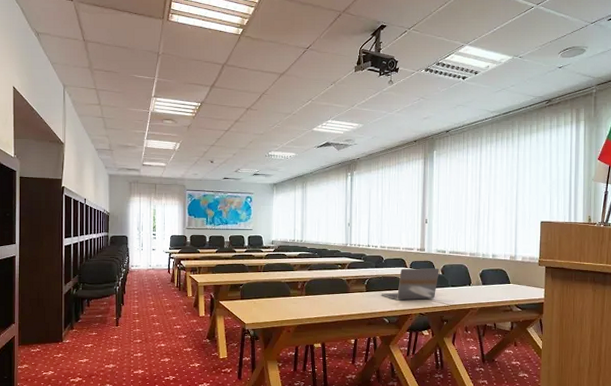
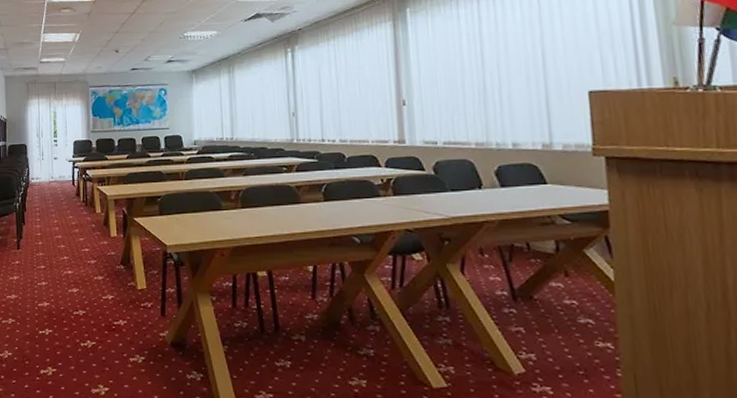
laptop: present [381,268,439,301] -> none [345,166,430,212]

